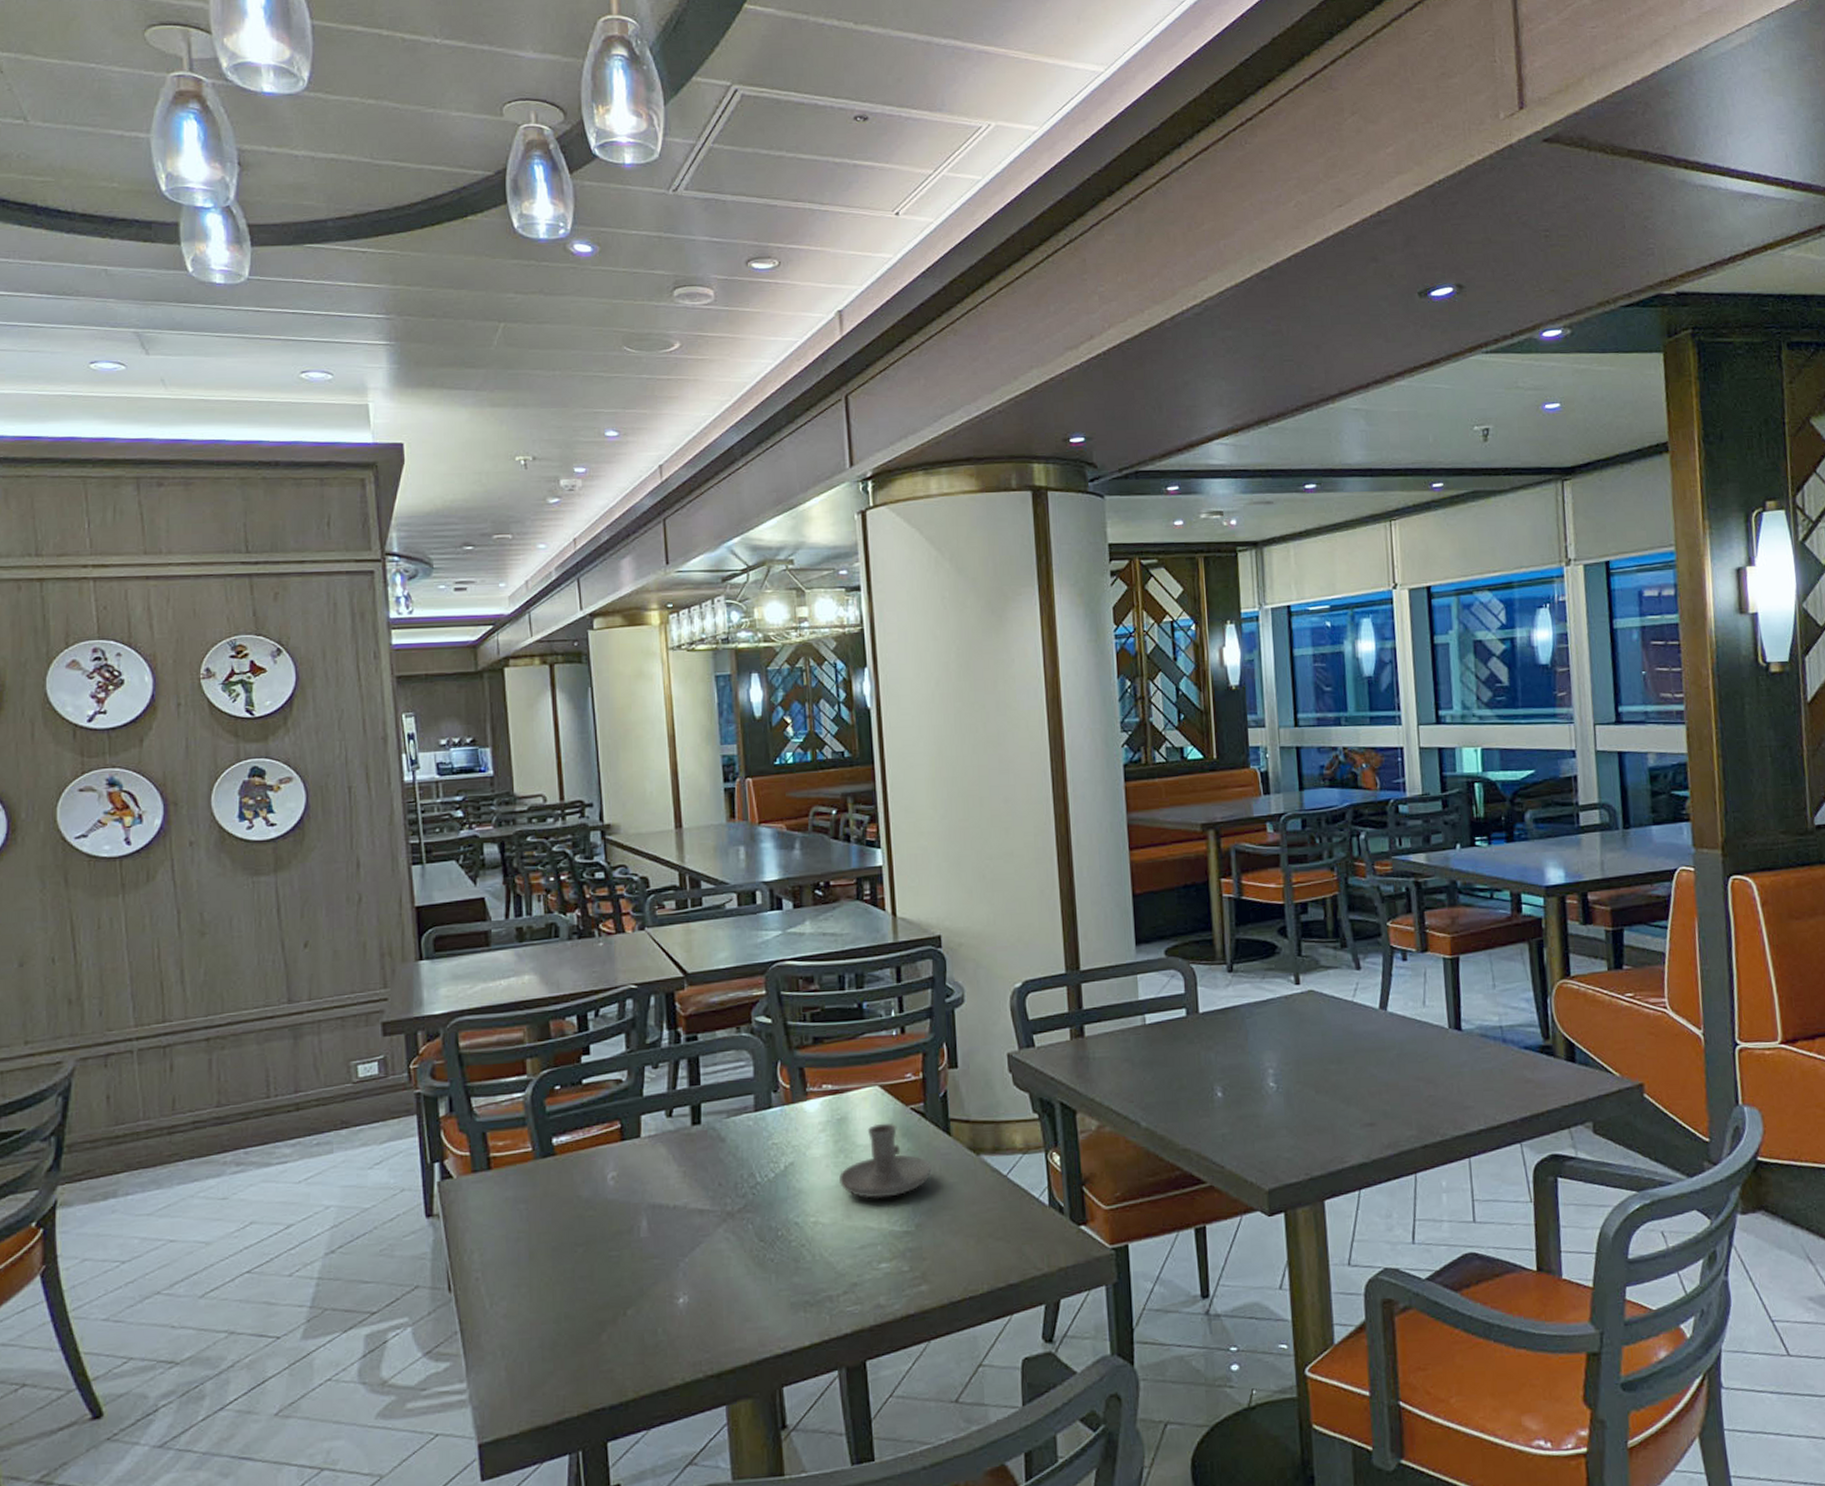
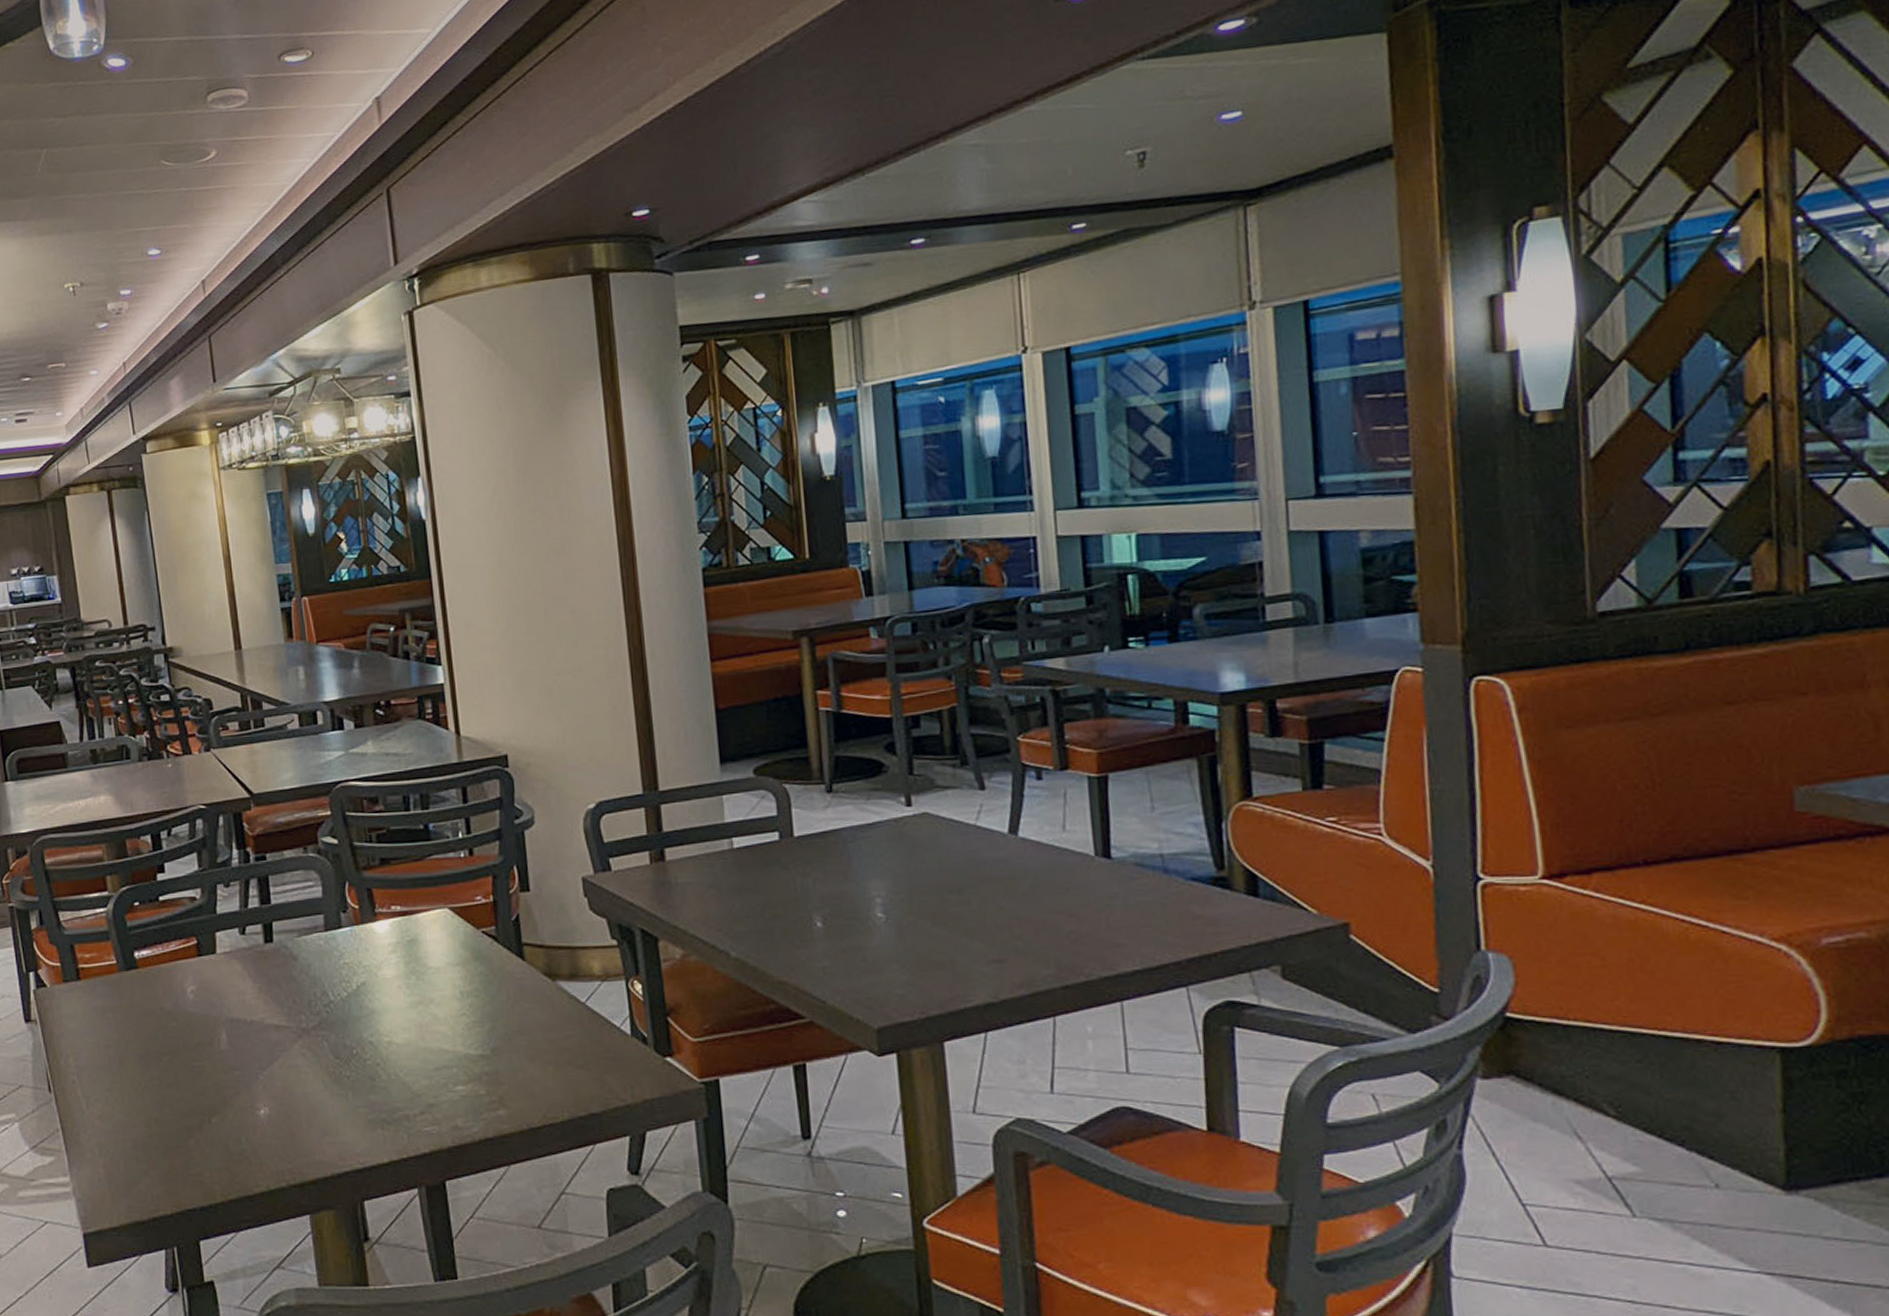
candle holder: present [839,1122,932,1199] -> none [412,945,506,1021]

